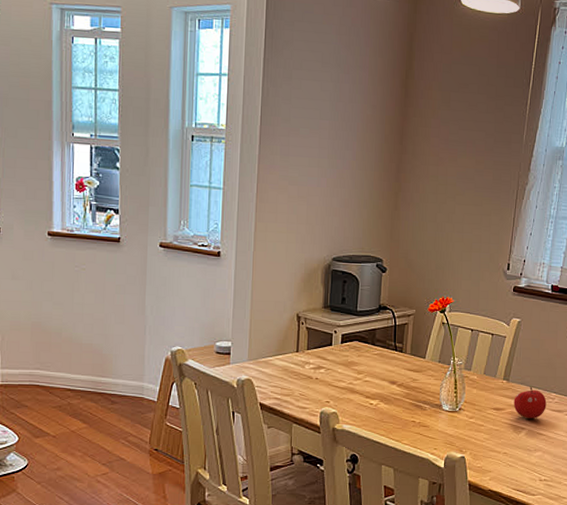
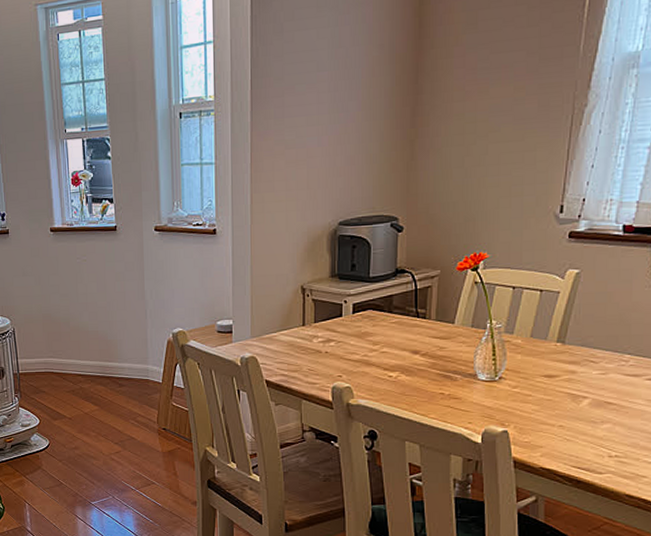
fruit: present [513,387,547,419] -> none [571,349,618,386]

